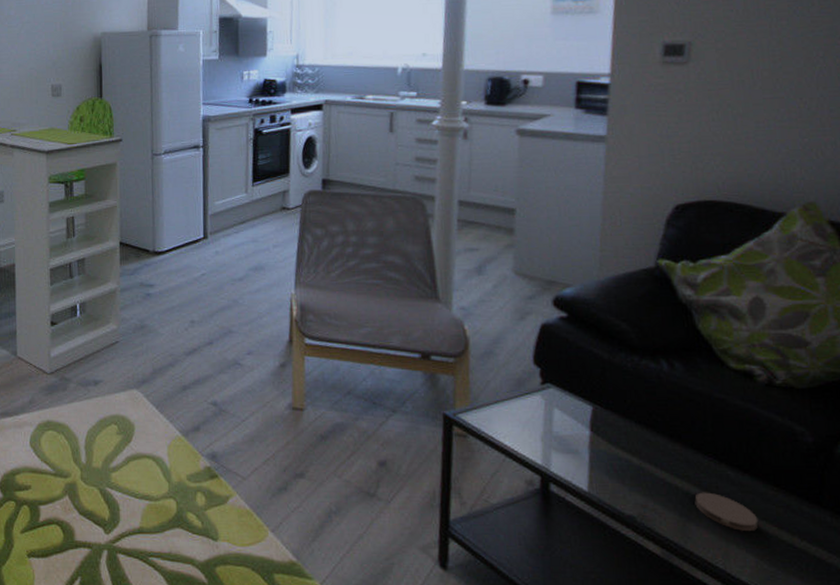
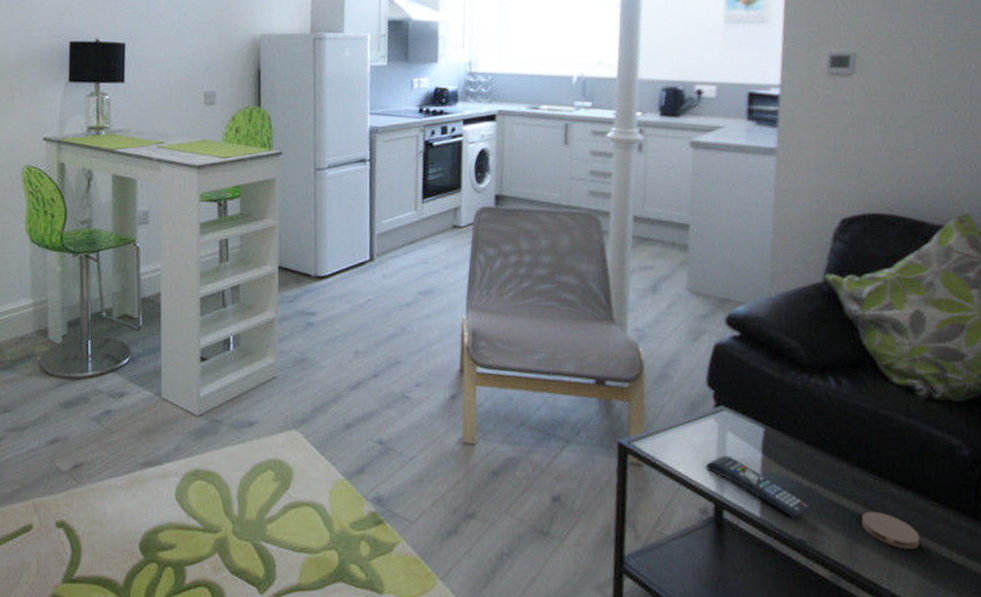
remote control: none [531,431,642,494] -> present [705,456,811,518]

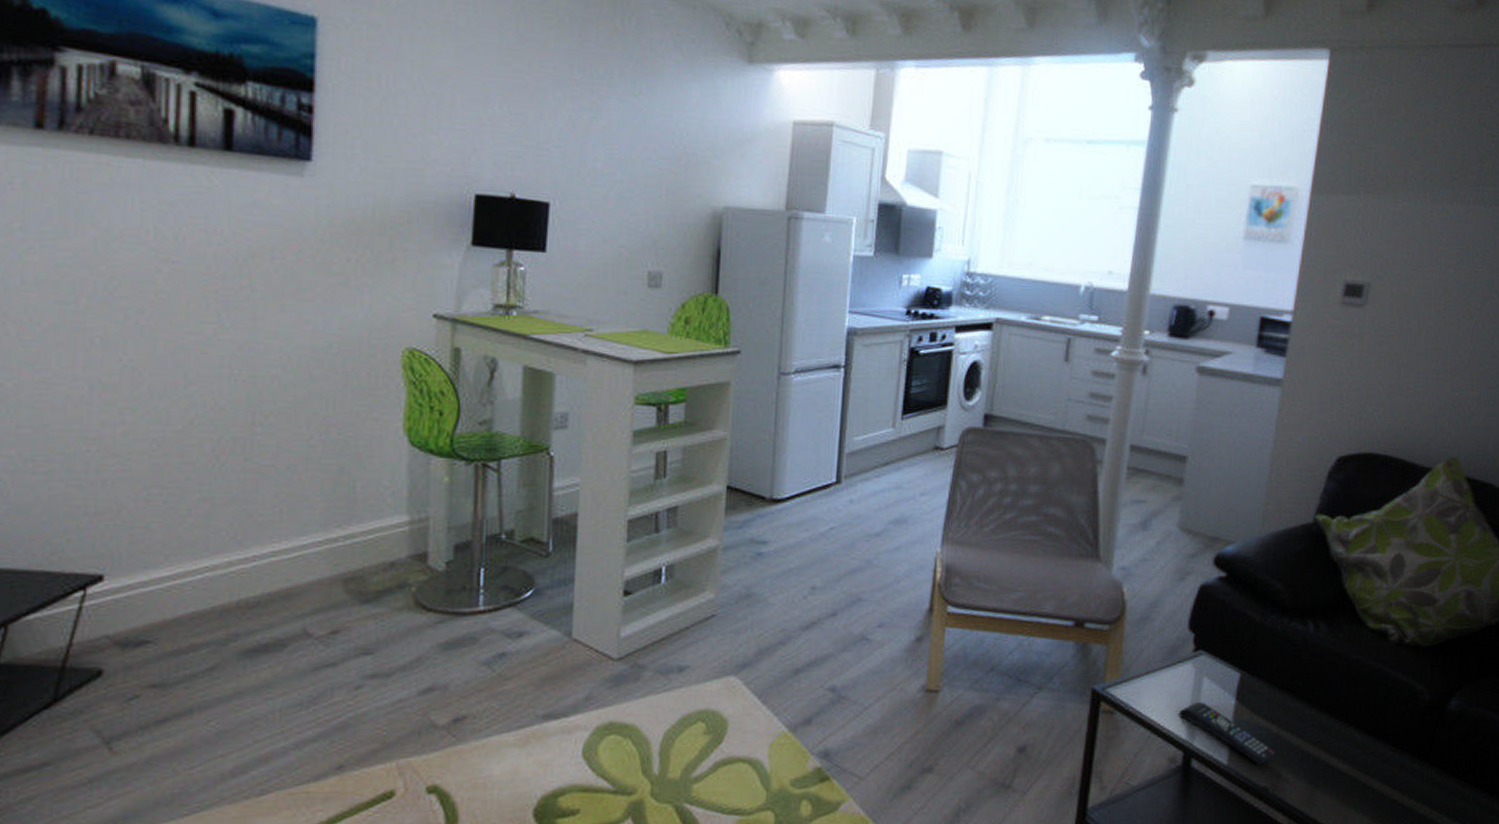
coaster: present [861,511,920,549] -> none [1323,757,1376,794]

